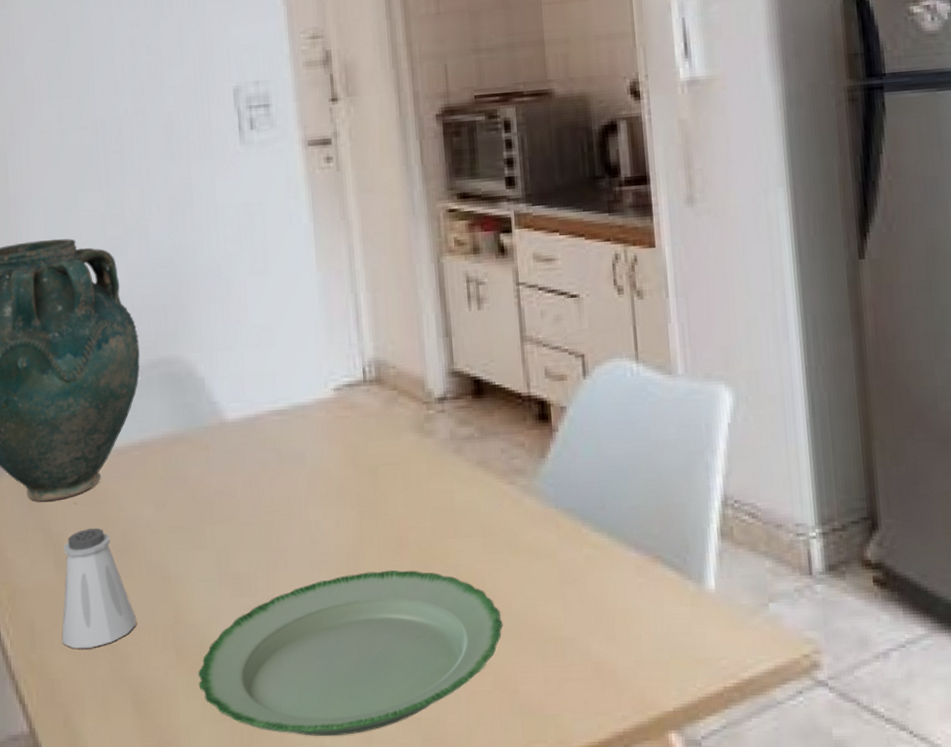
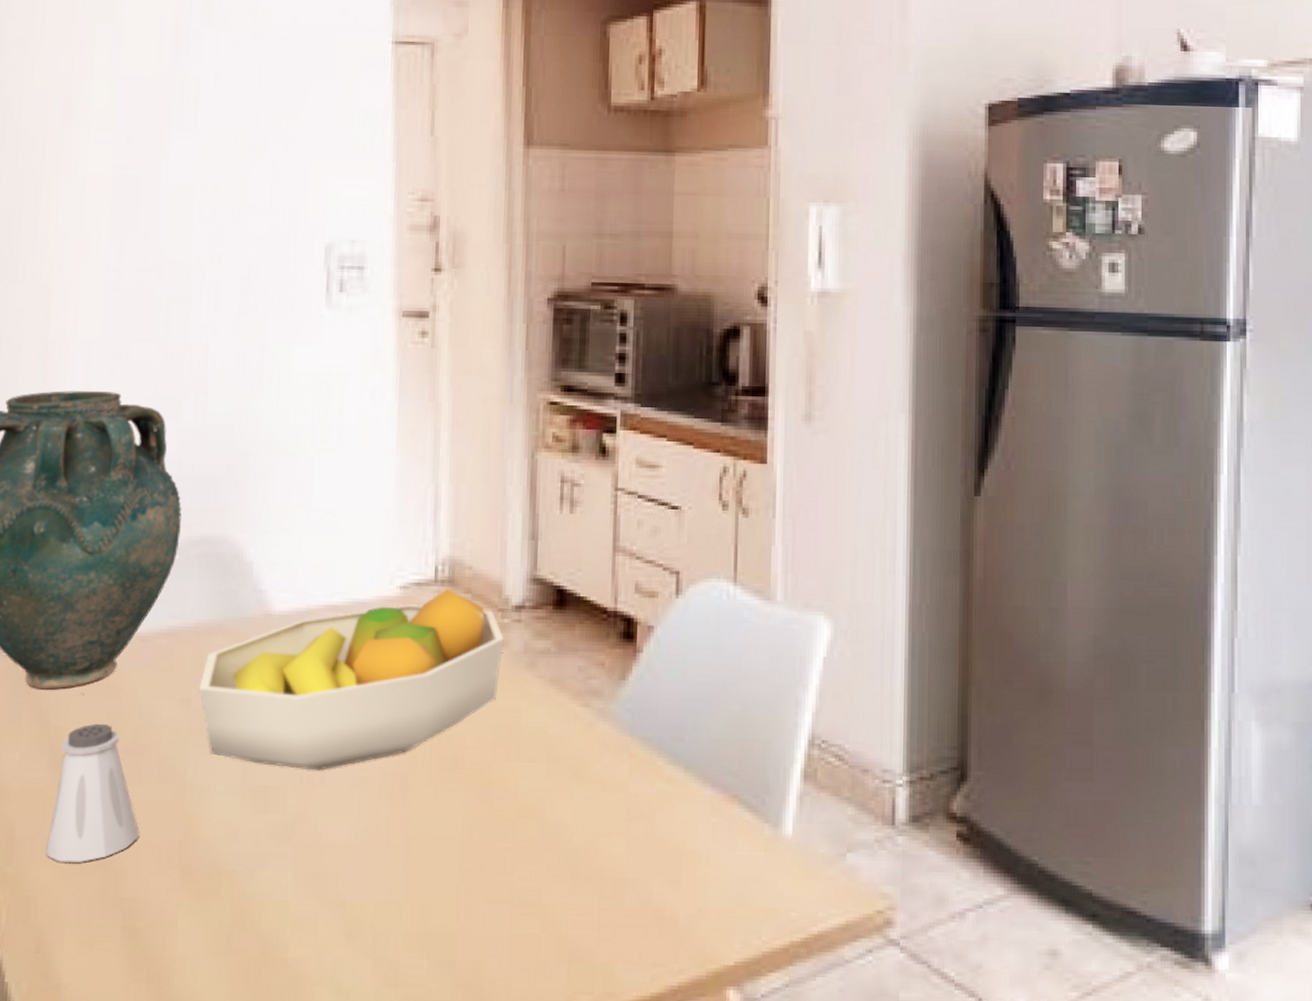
fruit bowl: none [172,387,432,557] -> present [199,588,504,771]
plate: present [198,570,503,737] -> none [203,792,560,978]

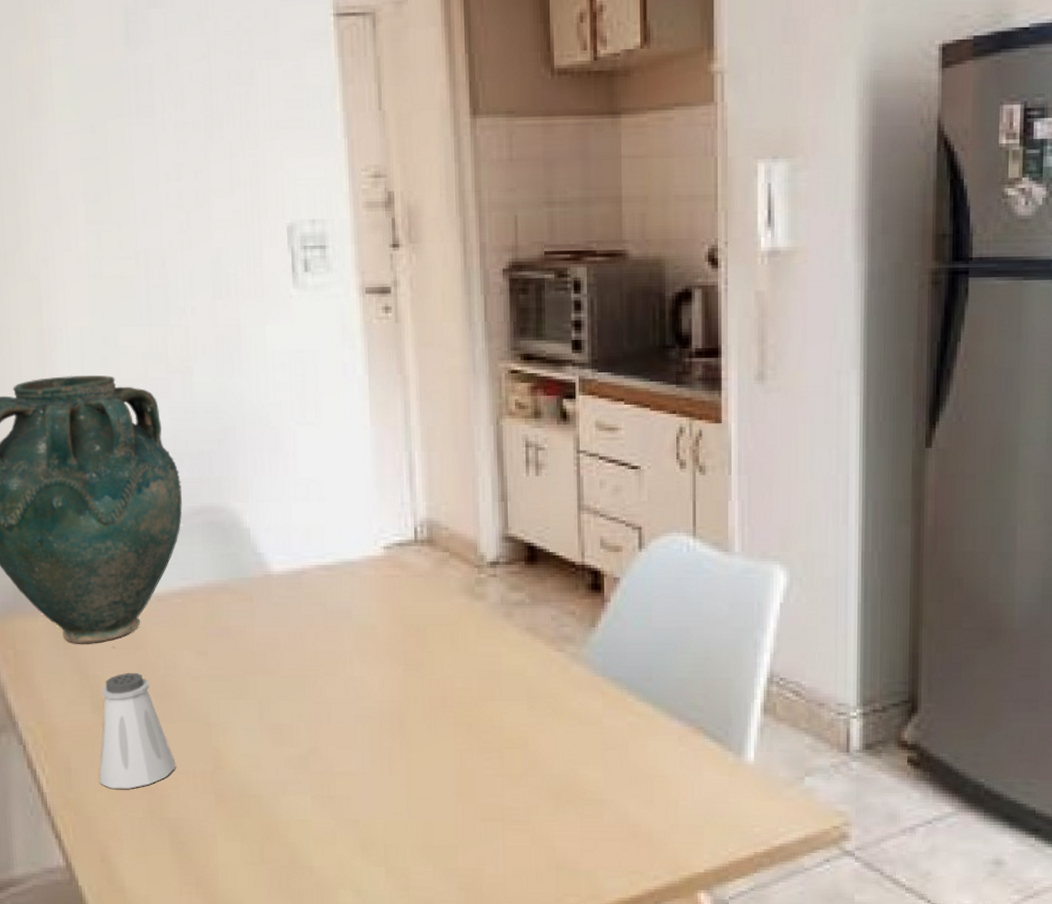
fruit bowl: present [199,588,504,771] -> none [214,548,482,710]

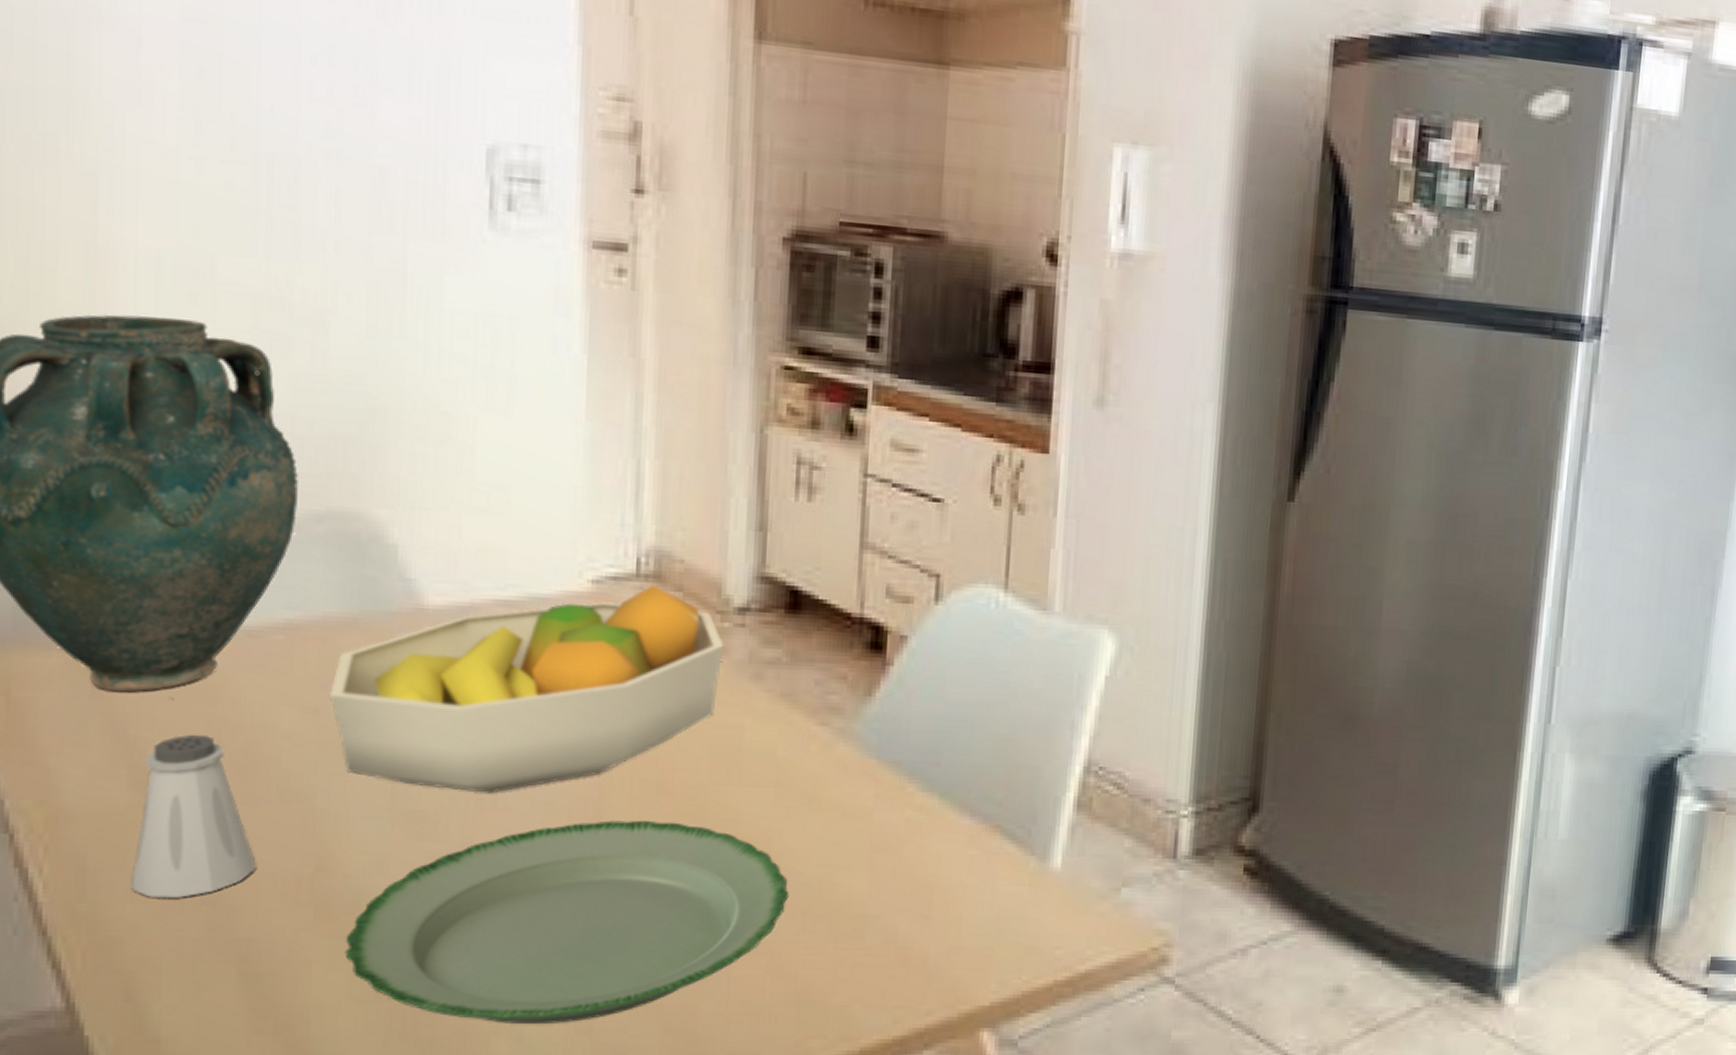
fruit bowl: none [214,548,482,710] -> present [330,584,724,794]
plate: none [237,728,544,882] -> present [345,820,789,1025]

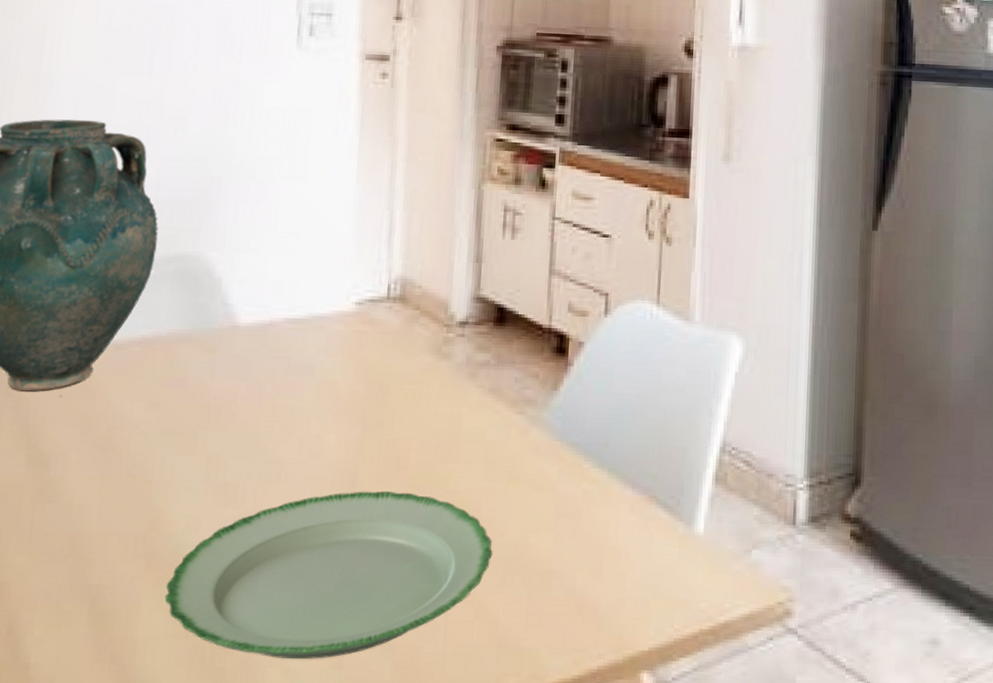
saltshaker: present [131,734,256,898] -> none [20,423,108,551]
fruit bowl: present [330,584,724,794] -> none [168,305,449,469]

